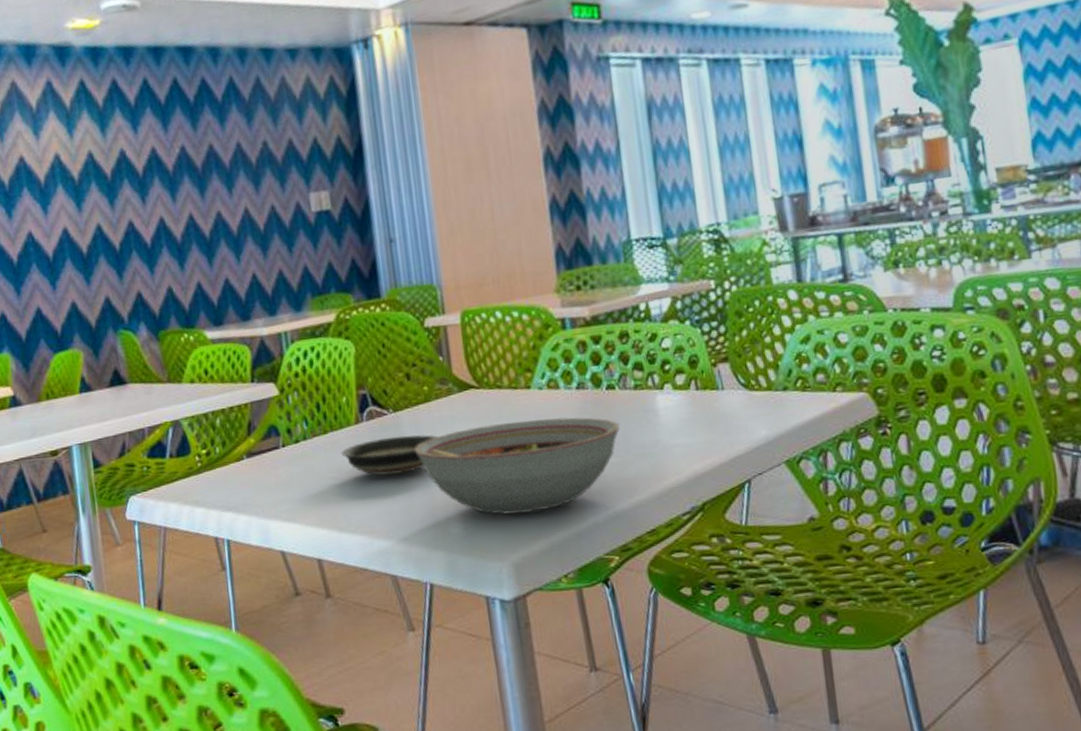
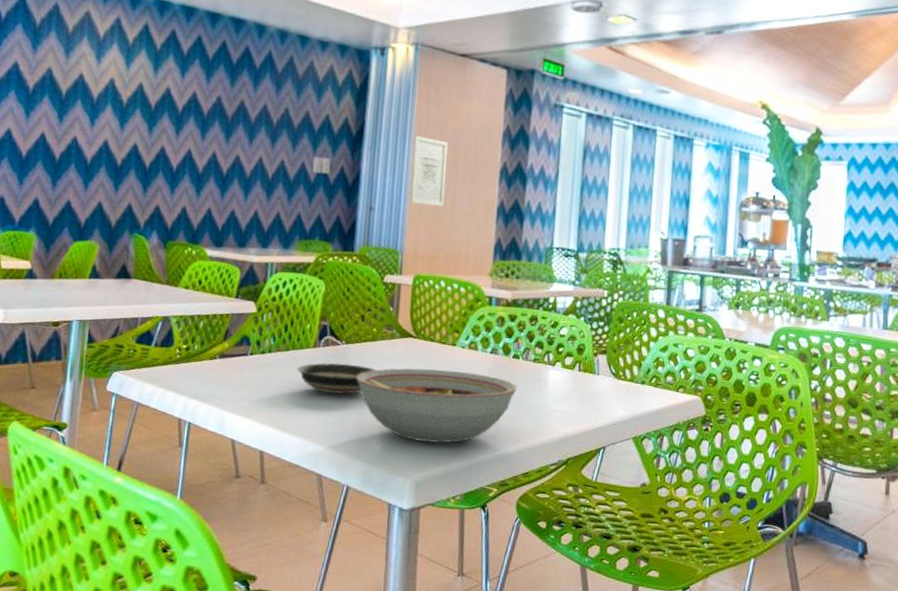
wall art: none [426,136,481,223] -> present [410,135,448,206]

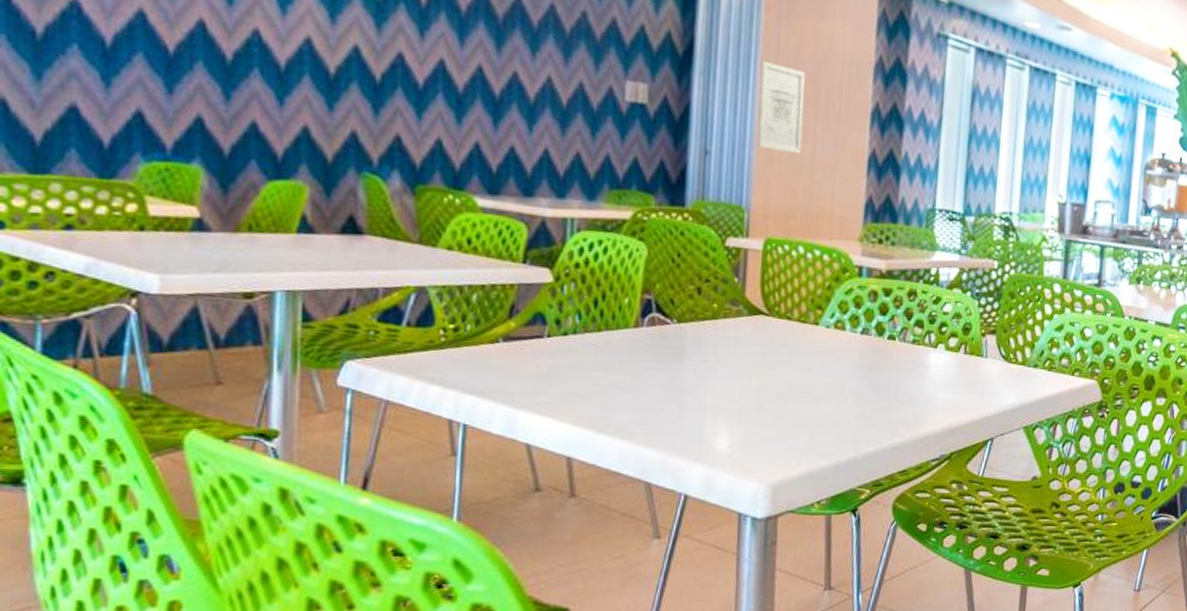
saucer: present [297,363,377,394] -> none [613,346,719,385]
bowl: present [355,368,517,443] -> none [691,352,893,441]

